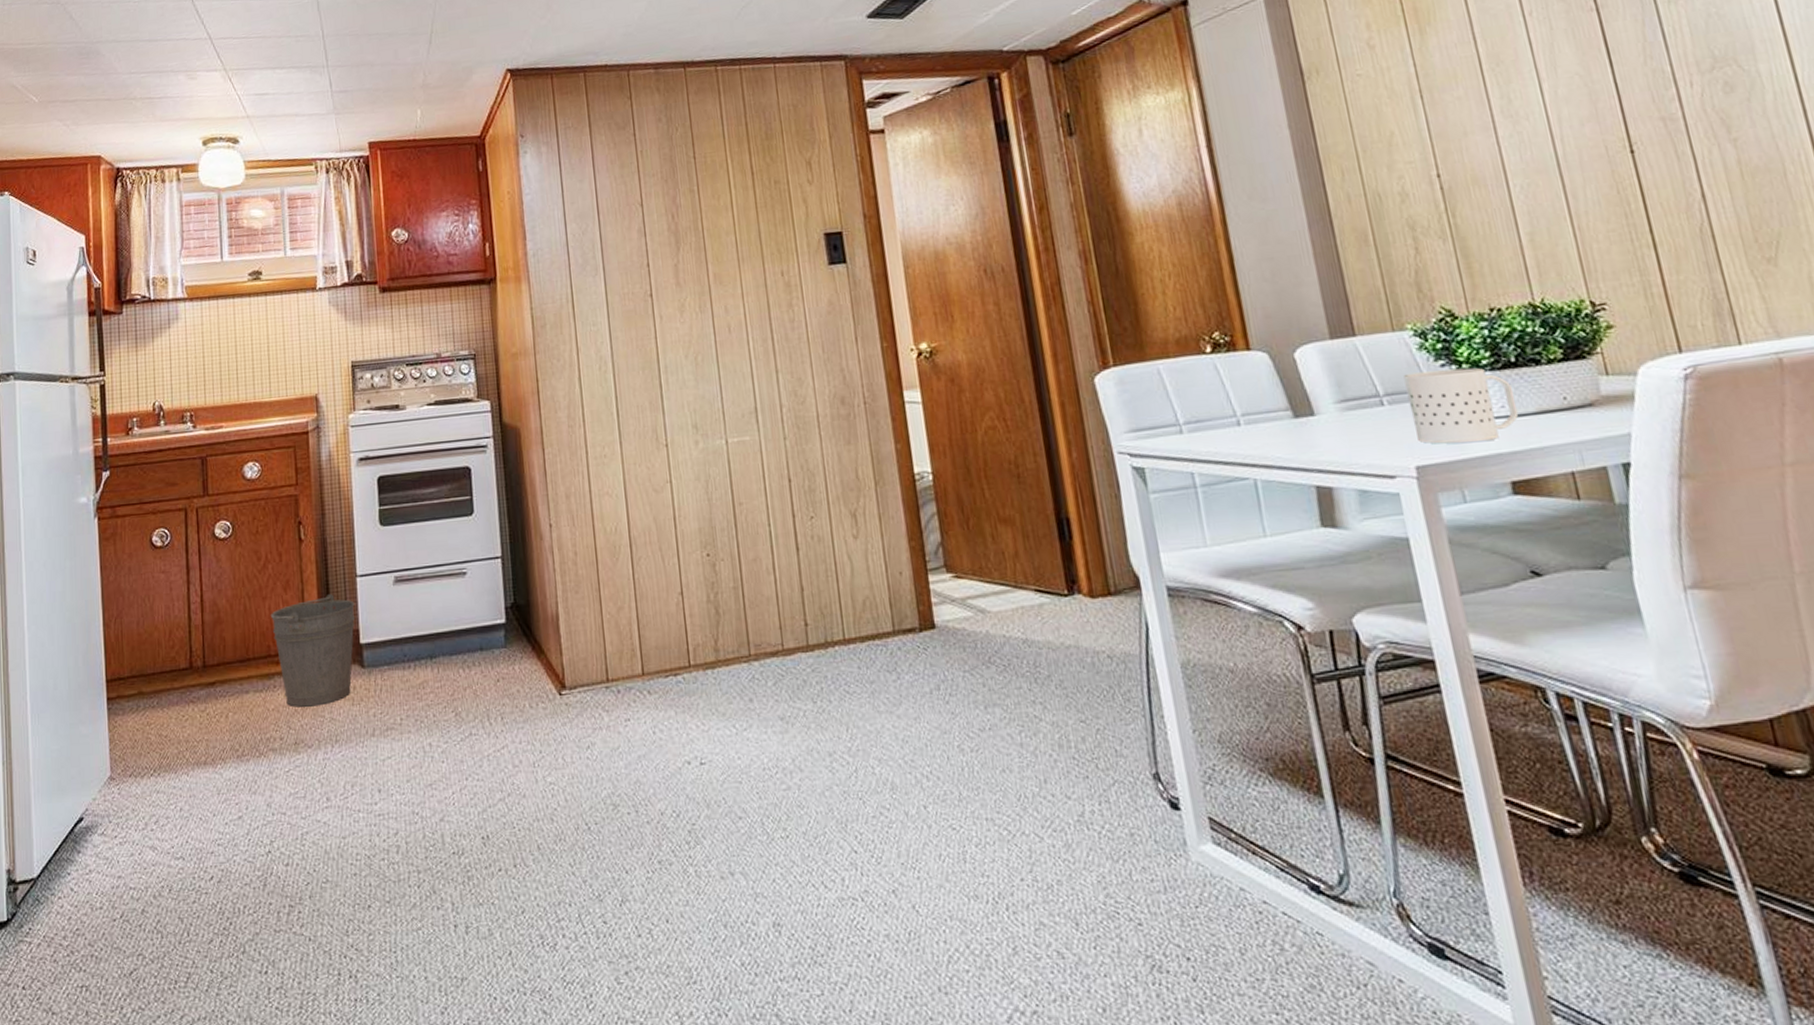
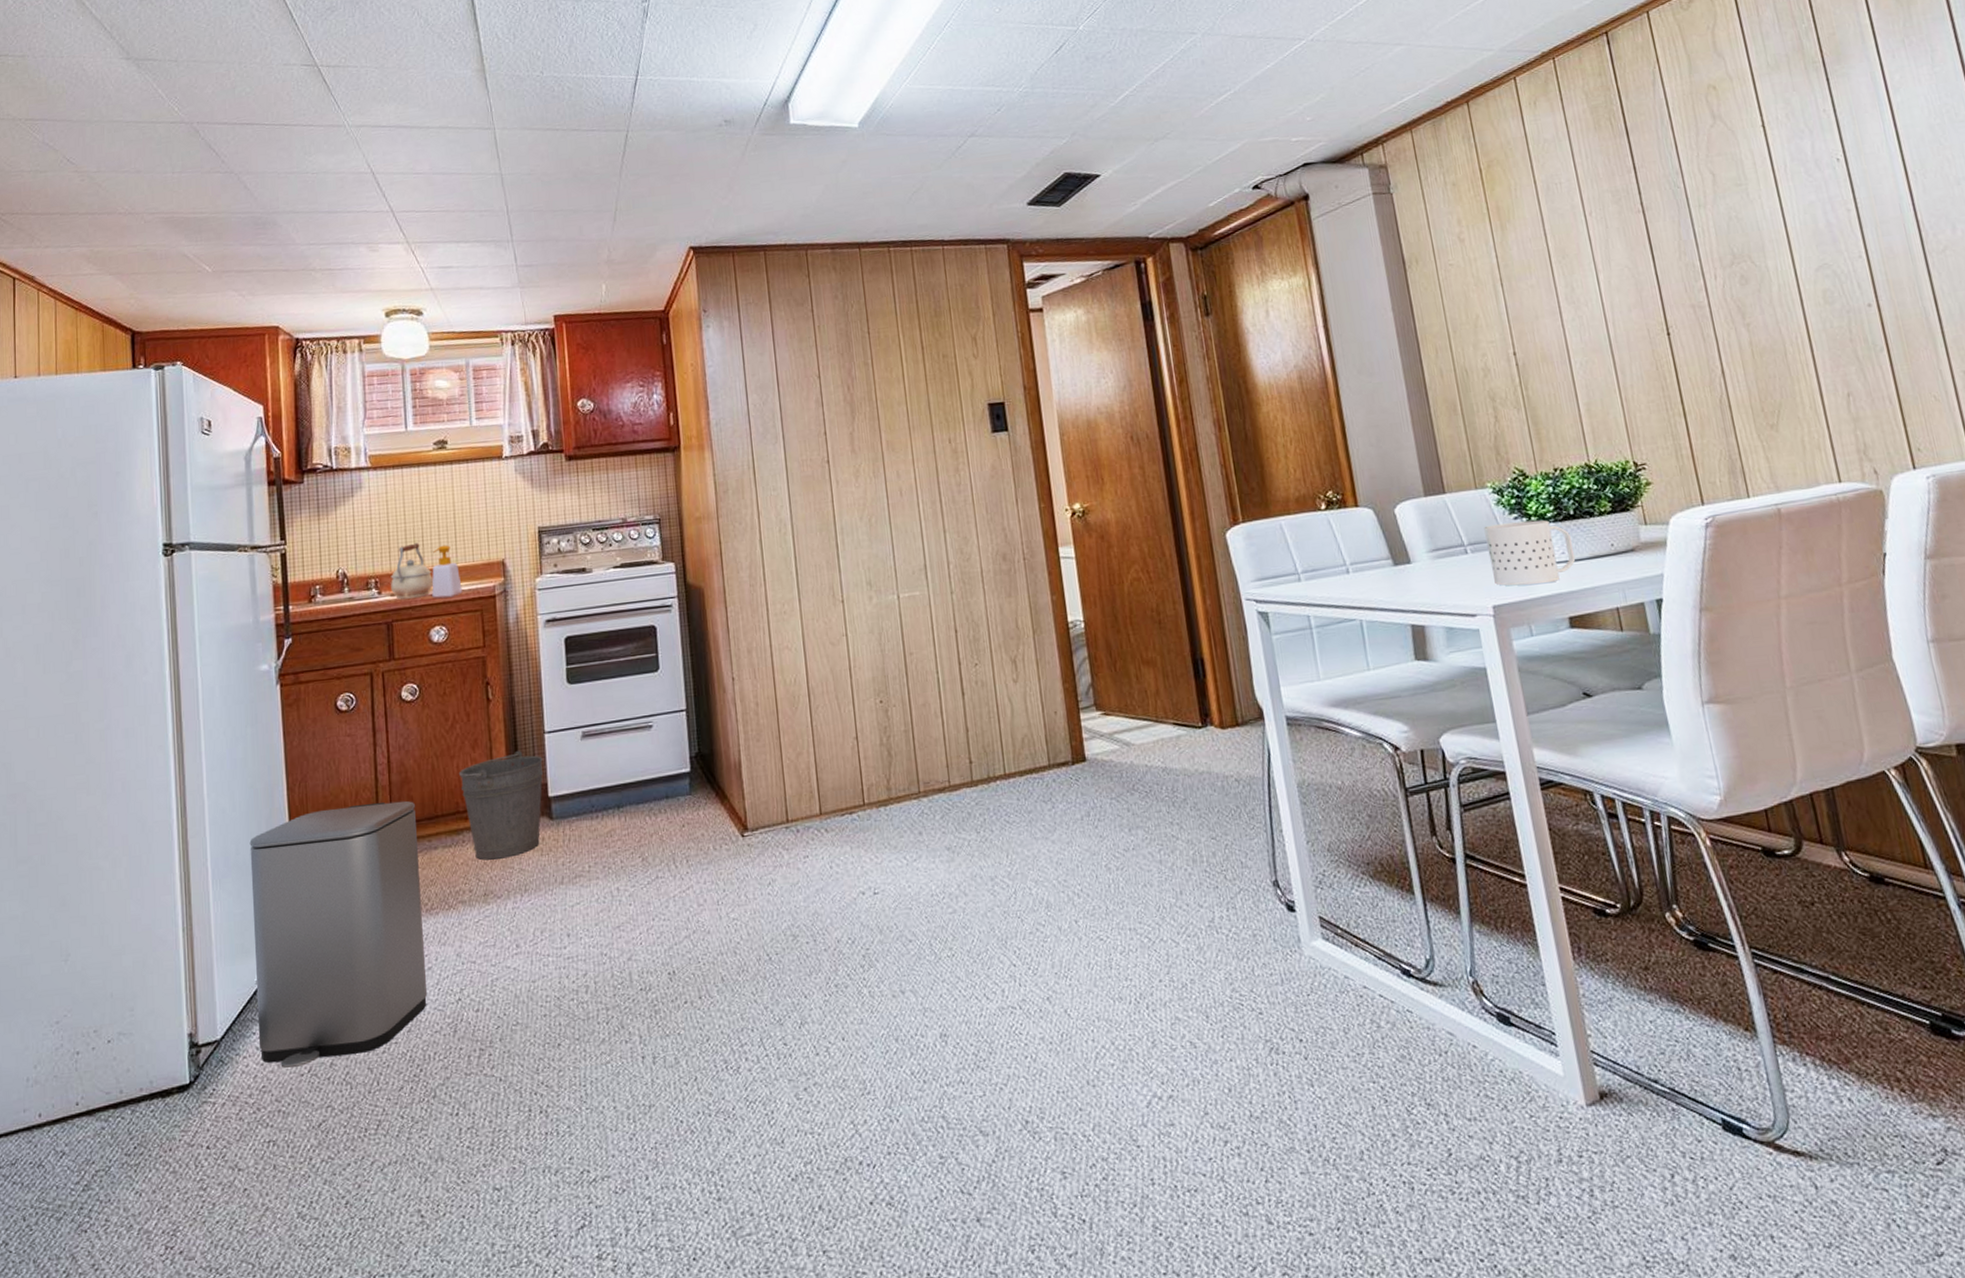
pedal bin: none [67,641,237,911] -> present [249,800,427,1068]
kettle: none [204,376,248,434] -> present [390,543,434,600]
soap bottle: none [245,378,276,435] -> present [431,545,463,599]

